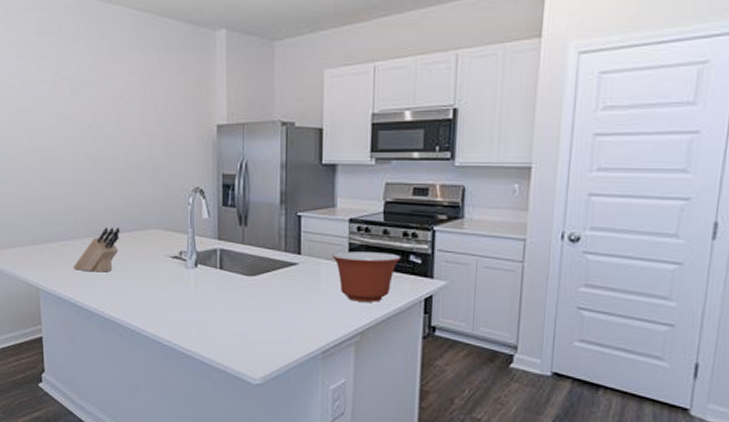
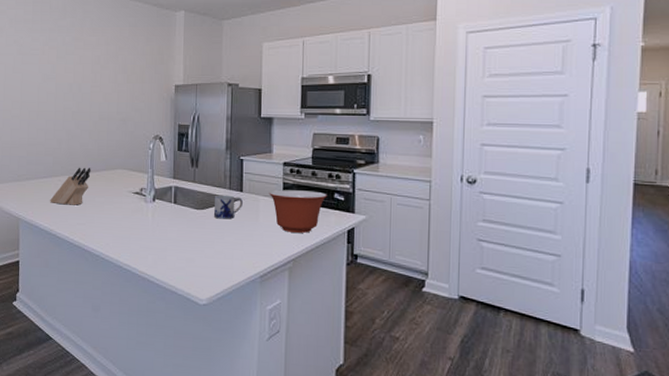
mug: none [266,258,302,287] -> present [213,195,244,219]

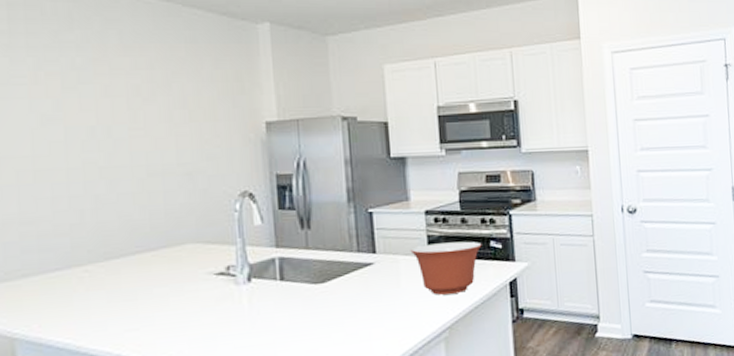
knife block: present [50,167,91,205] -> none [71,246,142,307]
mug: present [213,195,244,219] -> none [338,259,379,292]

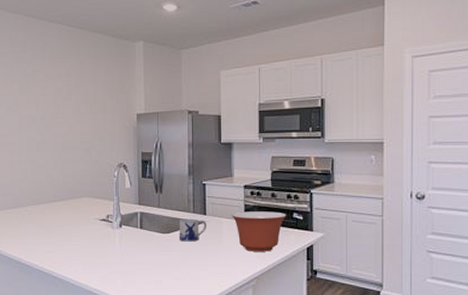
mug: none [338,259,379,292] -> present [178,218,207,242]

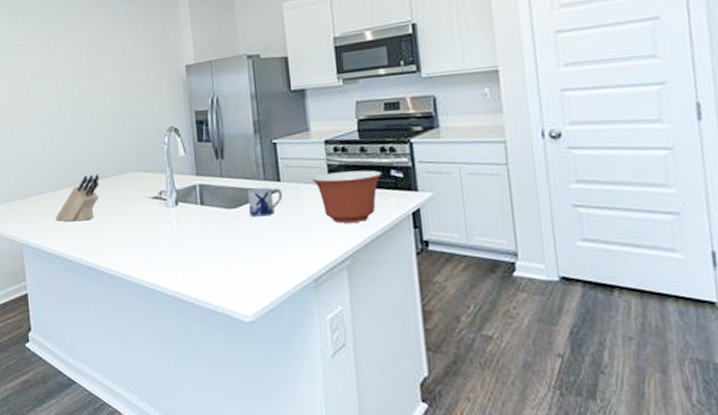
knife block: none [18,197,57,234] -> present [55,174,100,222]

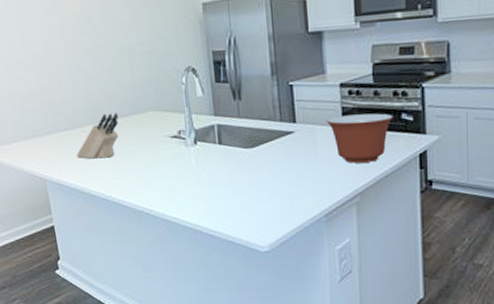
mug: present [248,187,283,217] -> none [265,128,298,157]

